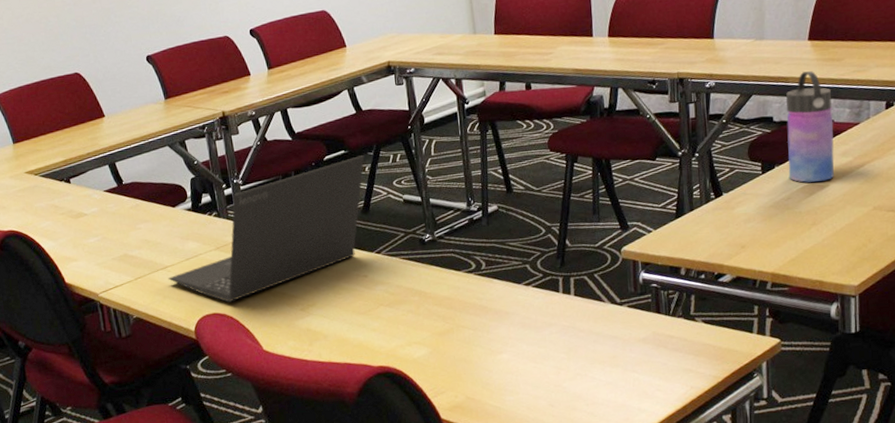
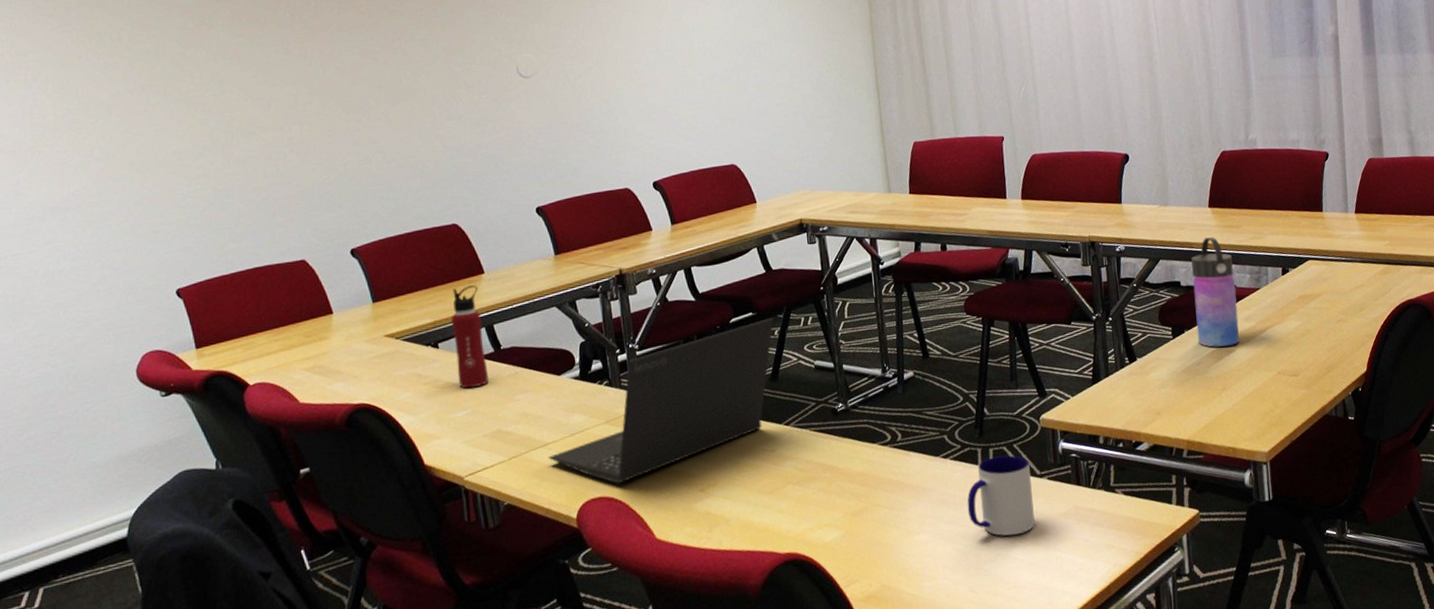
water bottle: none [79,128,115,218] -> present [451,285,490,389]
mug: none [548,284,614,358] -> present [967,455,1035,536]

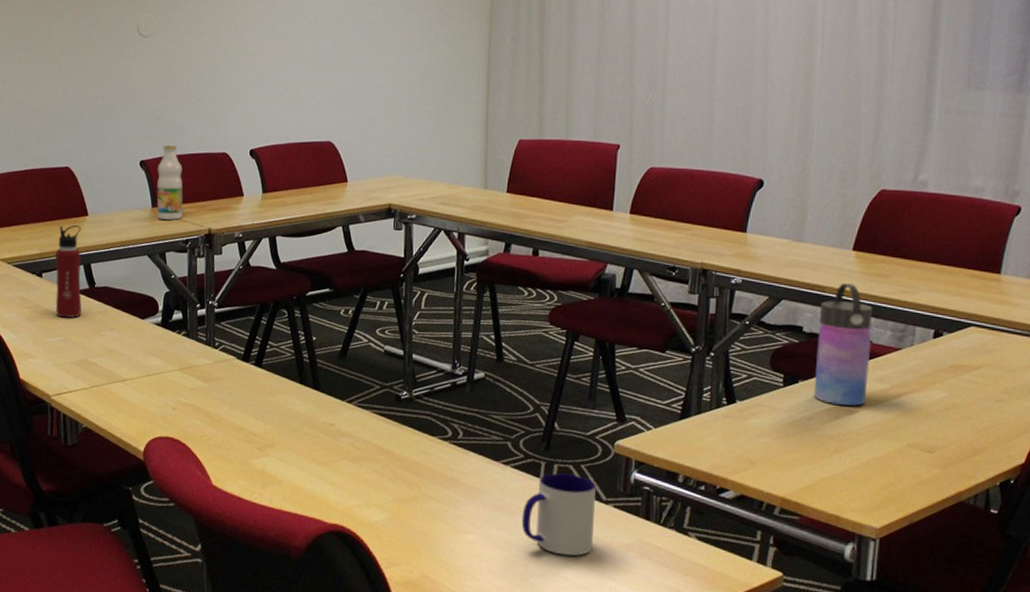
laptop: present [548,318,774,484] -> none [125,297,350,428]
bottle: none [556,187,589,266] -> present [157,145,183,220]

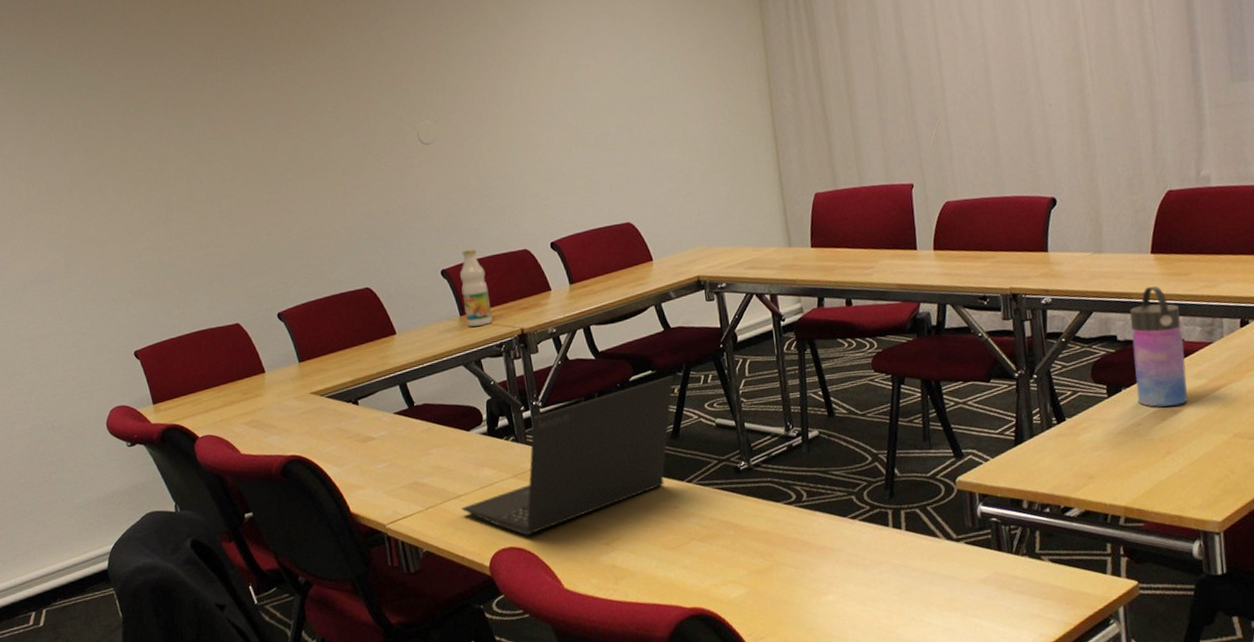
water bottle: present [55,225,82,318] -> none [368,345,405,443]
laptop: none [125,297,350,428] -> present [461,376,674,536]
mug: present [521,473,596,556] -> none [877,517,952,601]

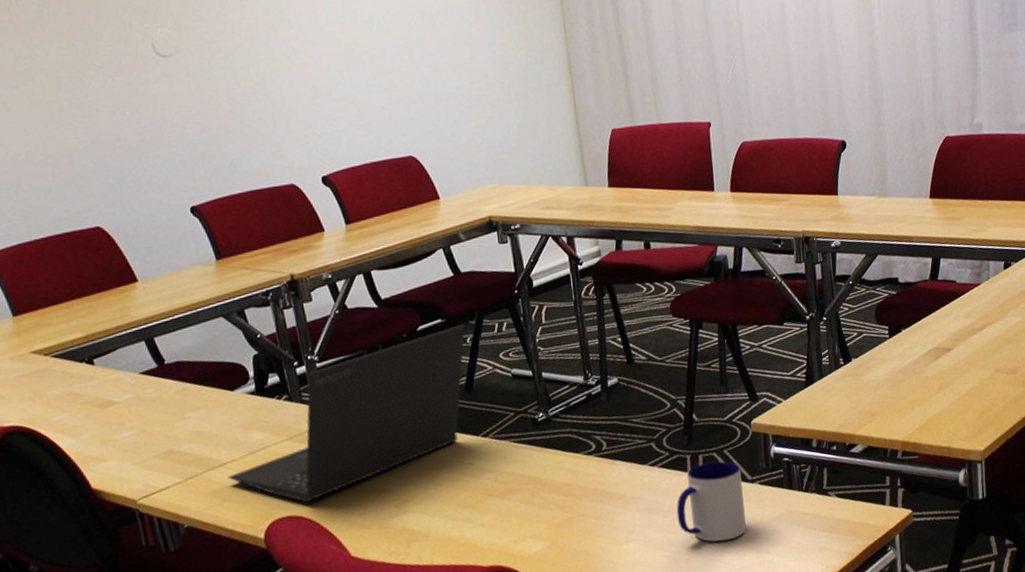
bottle: present [460,249,492,327] -> none [214,183,256,272]
mug: none [877,517,952,601] -> present [676,461,747,542]
water bottle: present [1130,286,1188,407] -> none [910,230,958,346]

